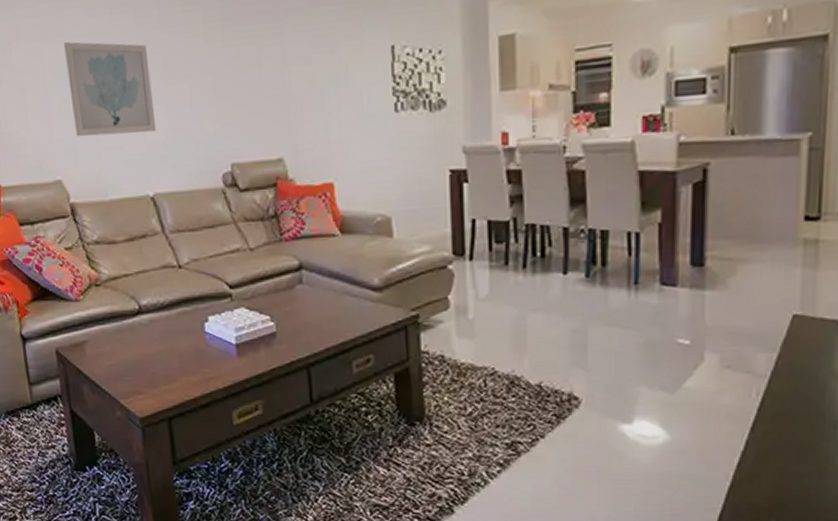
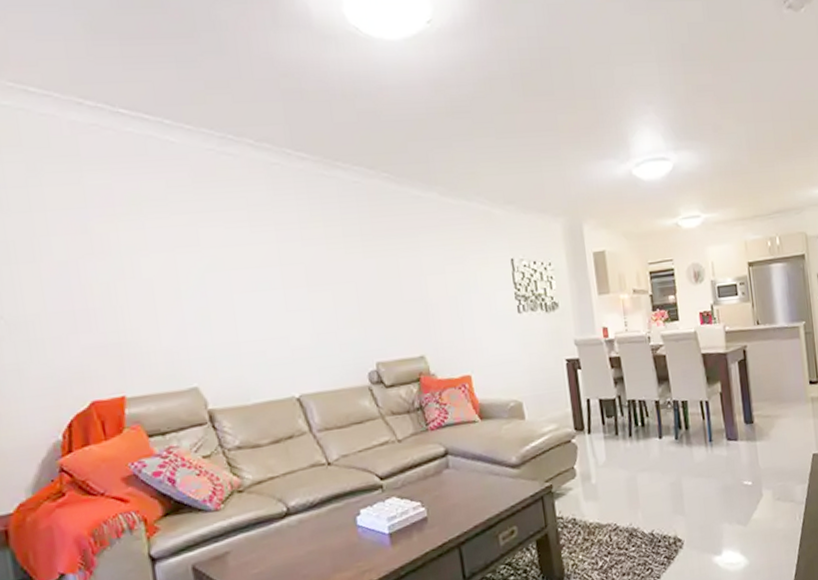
wall art: present [64,41,157,137] -> none [200,252,301,344]

